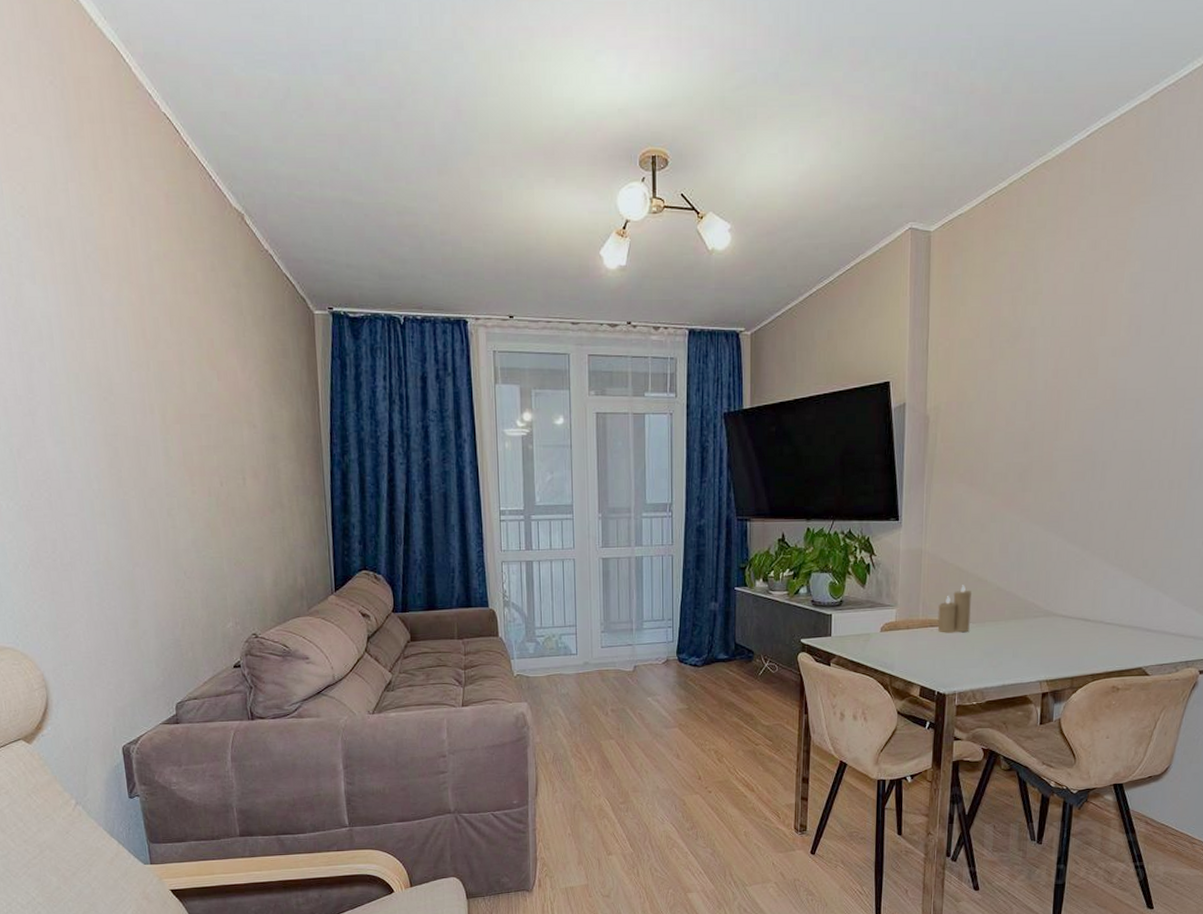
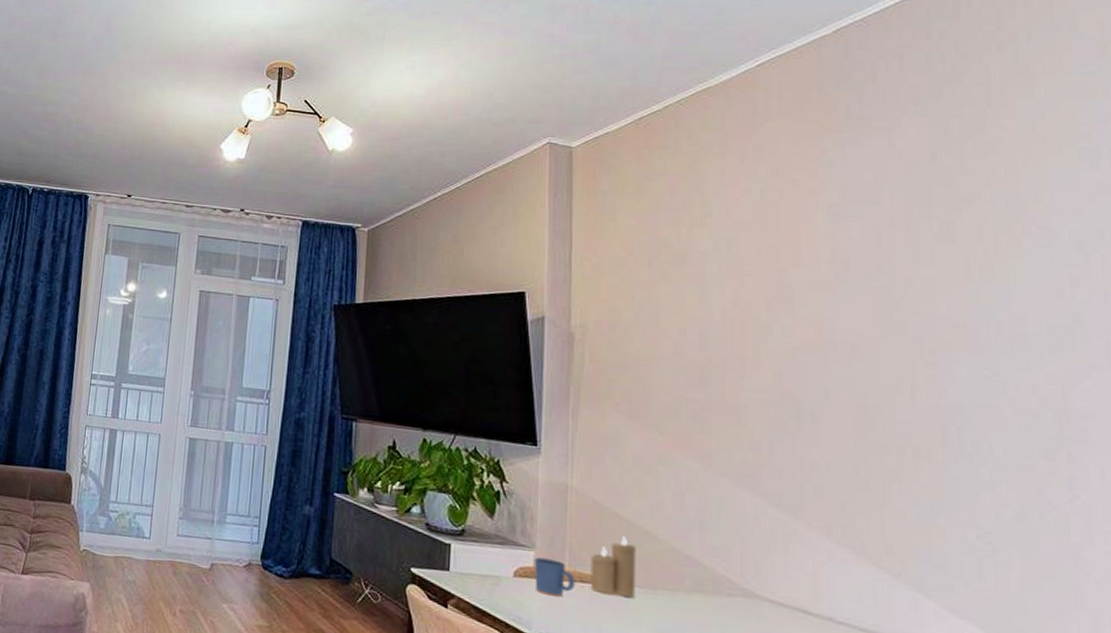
mug: none [896,612,927,641] -> present [533,557,575,597]

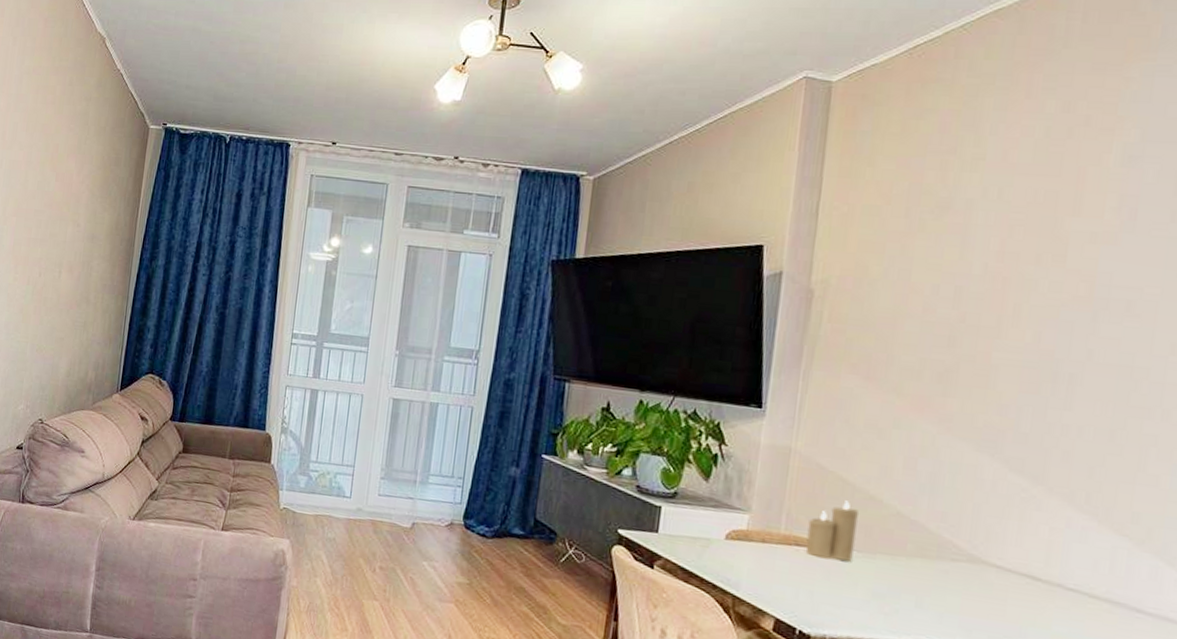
mug: present [533,557,575,597] -> none [747,520,790,560]

